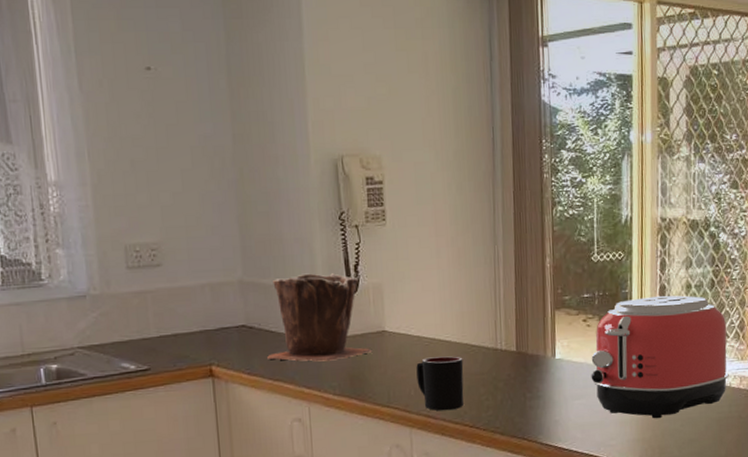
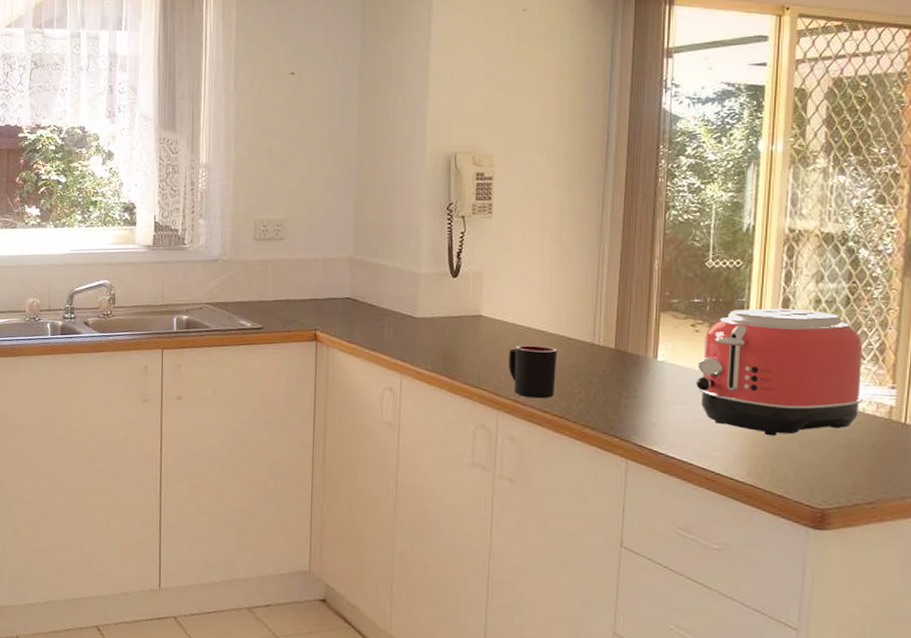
plant pot: present [267,273,373,362] -> none [367,256,467,338]

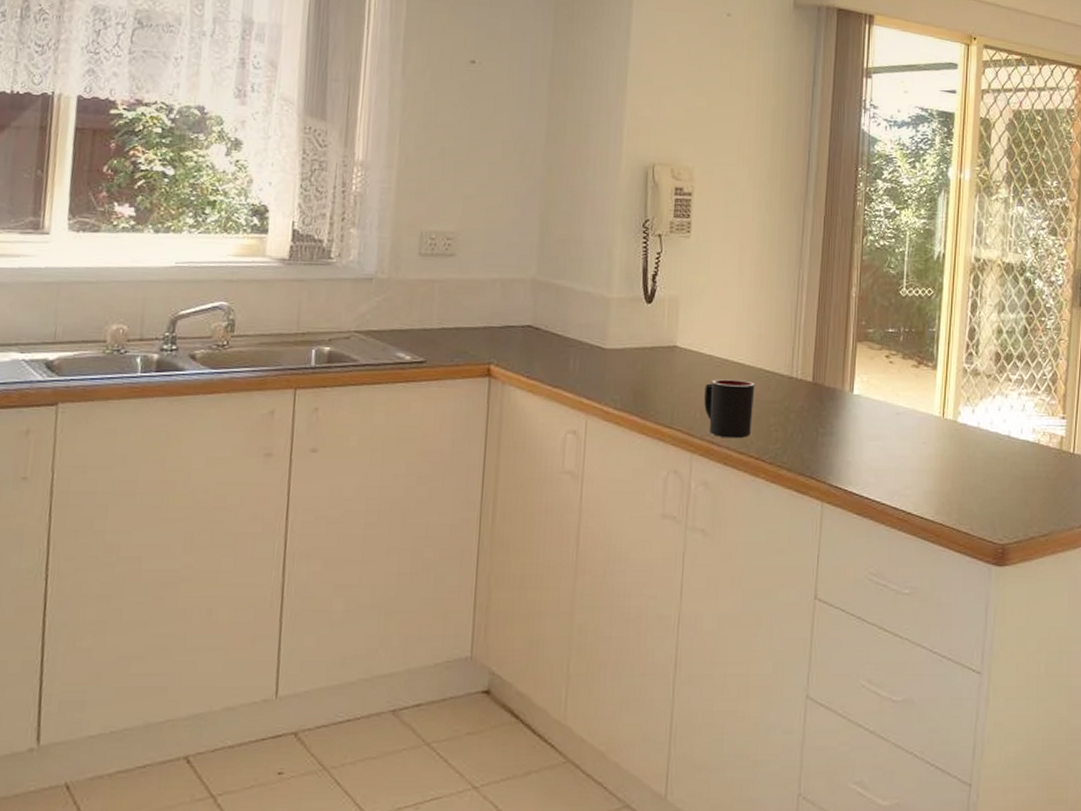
toaster: present [696,307,863,436] -> none [889,338,1038,471]

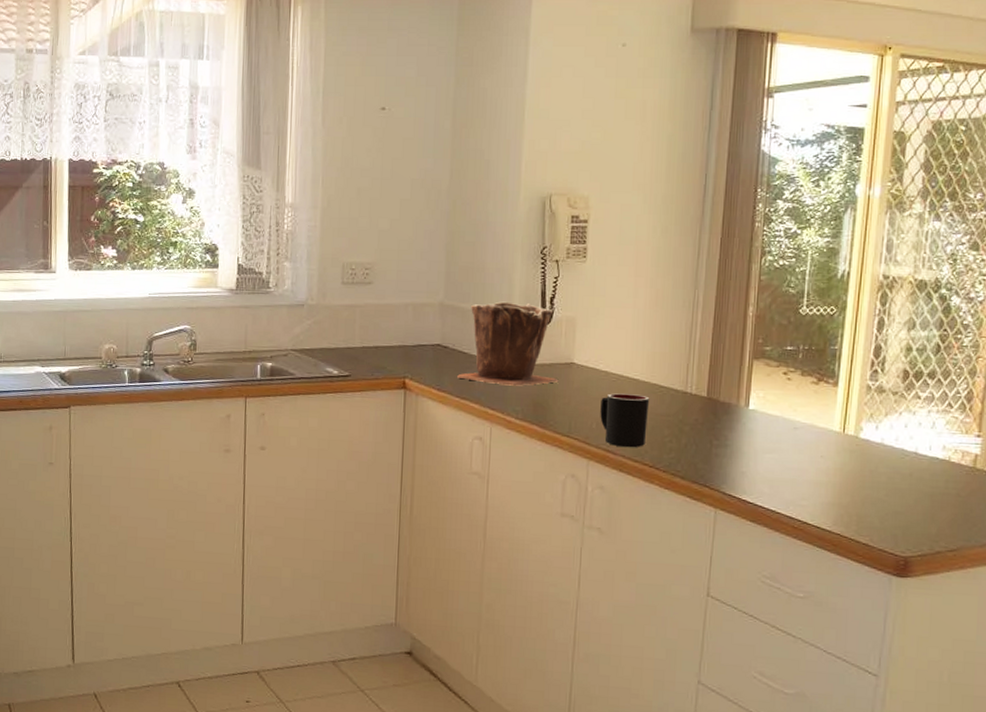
plant pot: none [550,278,661,372] -> present [457,301,559,386]

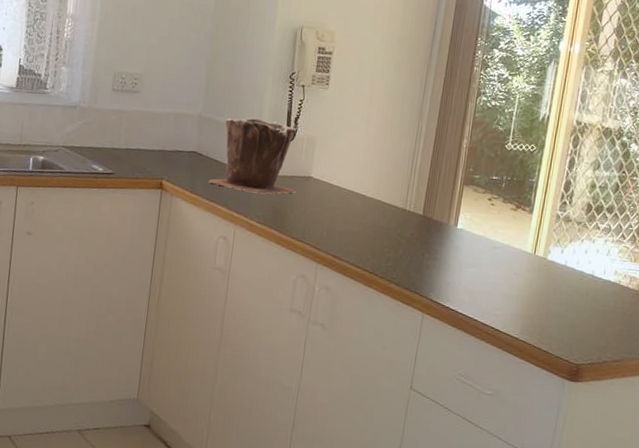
mug: present [600,393,650,448] -> none [330,206,374,255]

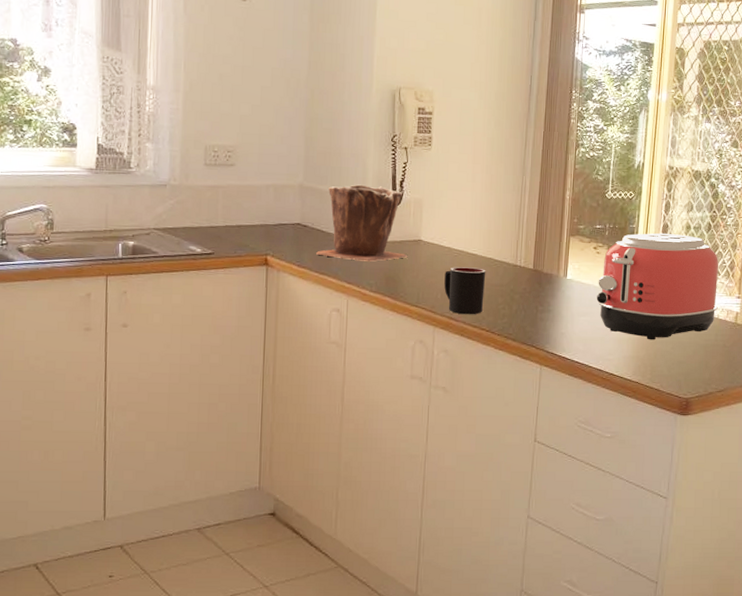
mug: none [330,206,374,255] -> present [444,267,486,315]
toaster: none [487,188,625,300] -> present [596,233,719,340]

